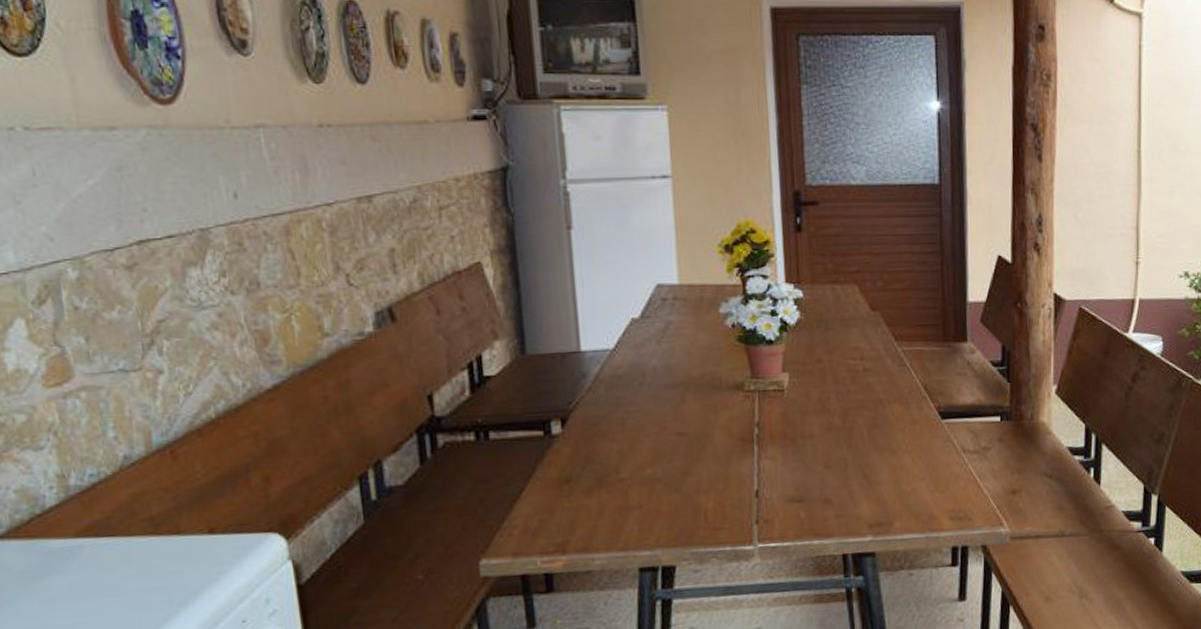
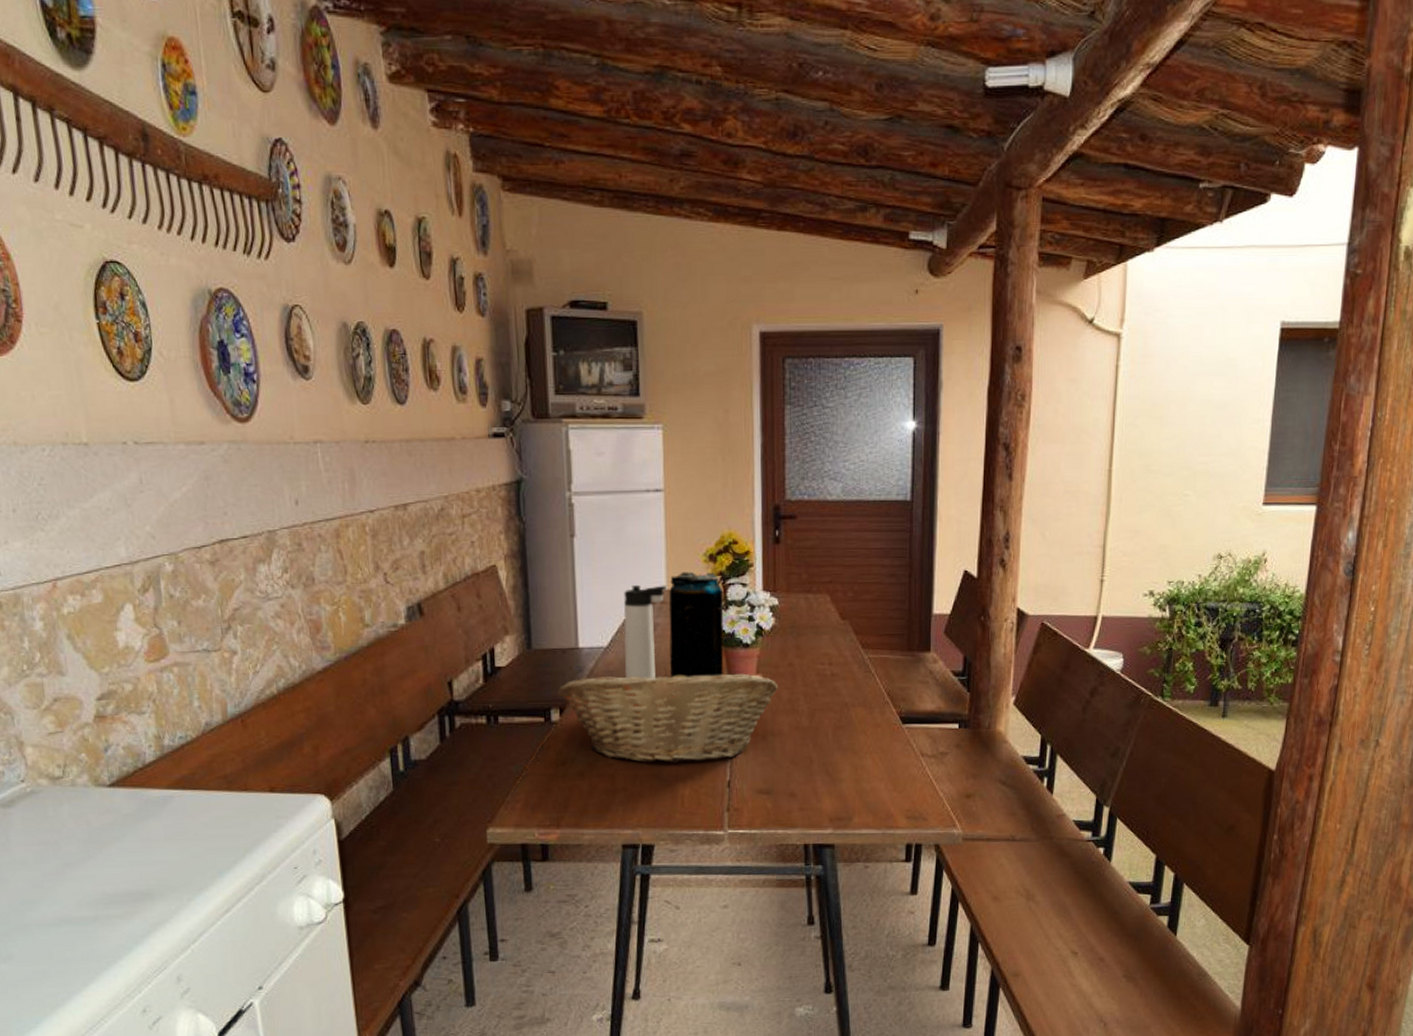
fruit basket: none [557,368,806,475] -> present [557,666,778,763]
thermos bottle: none [630,279,679,383] -> present [623,584,667,679]
beverage can: none [682,264,746,380] -> present [669,571,724,678]

